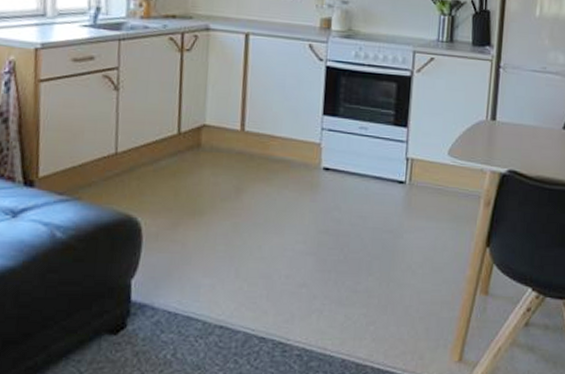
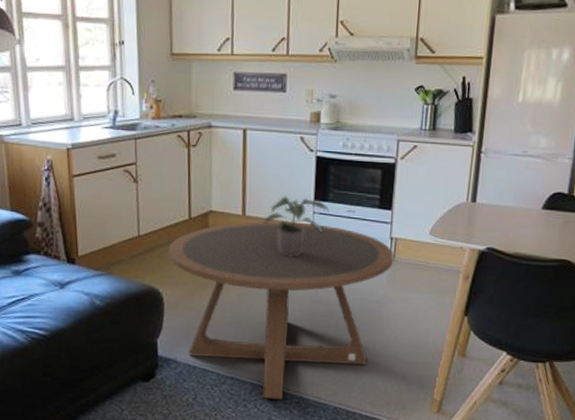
coffee table: none [151,138,410,354] -> present [168,221,394,401]
potted plant: none [263,109,340,180] -> present [262,196,330,257]

